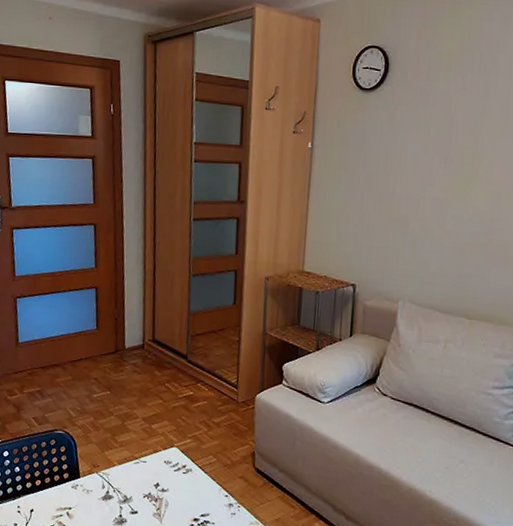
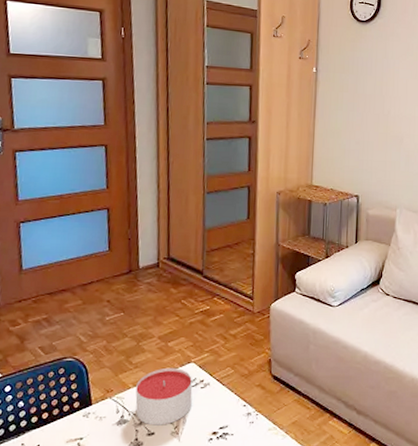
candle: none [120,449,175,506] -> present [135,367,193,426]

